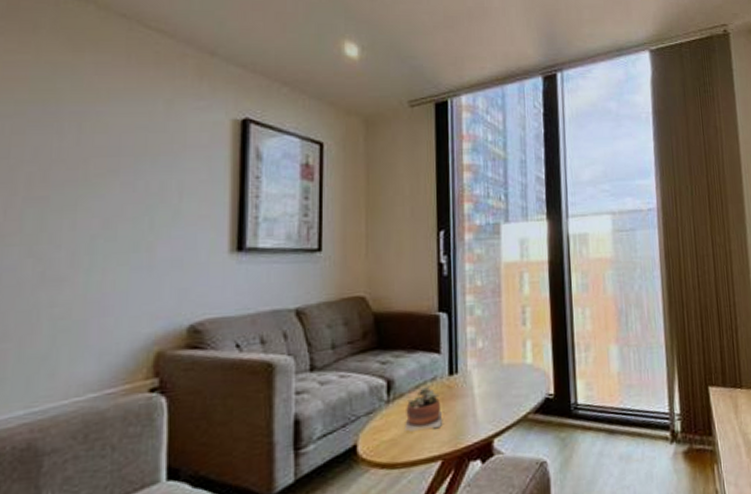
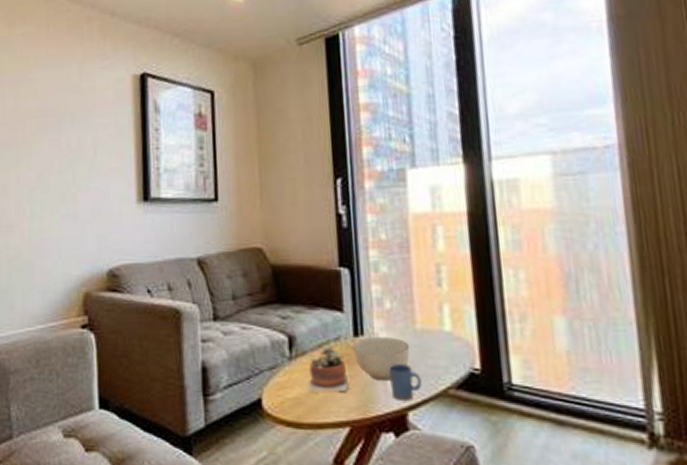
bowl: none [448,373,498,414] -> present [353,337,410,380]
mug: none [479,396,506,430] -> present [389,364,422,400]

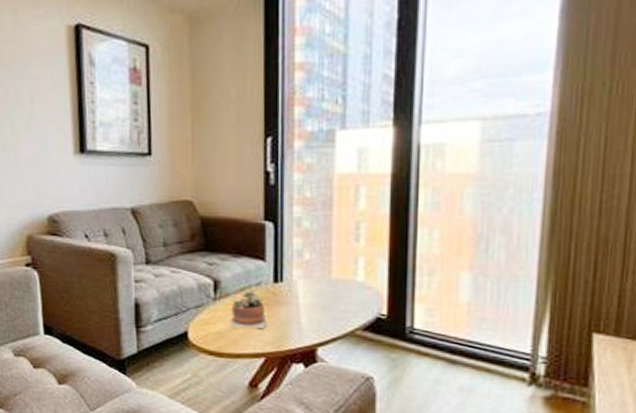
bowl: present [353,337,410,380] -> none [273,284,325,321]
mug: present [389,364,422,400] -> none [304,307,332,338]

